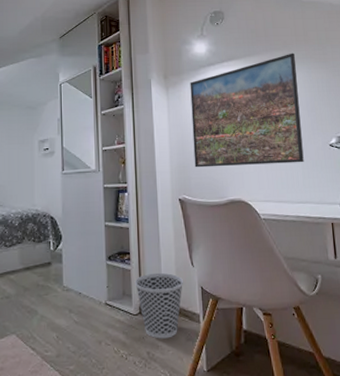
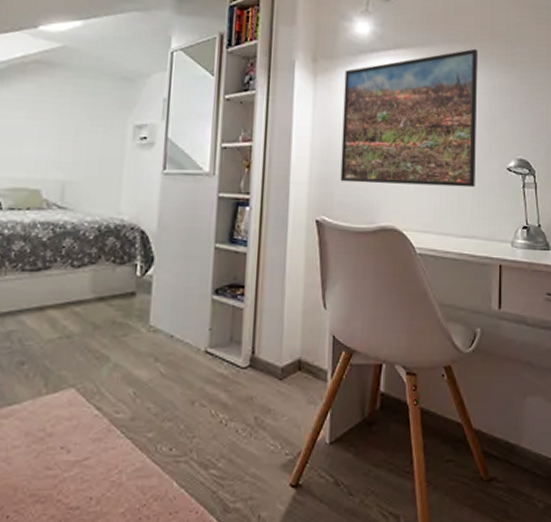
wastebasket: present [134,272,184,339] -> none [247,314,312,401]

